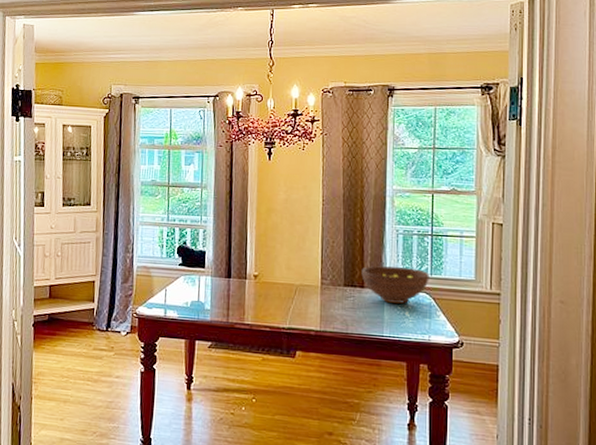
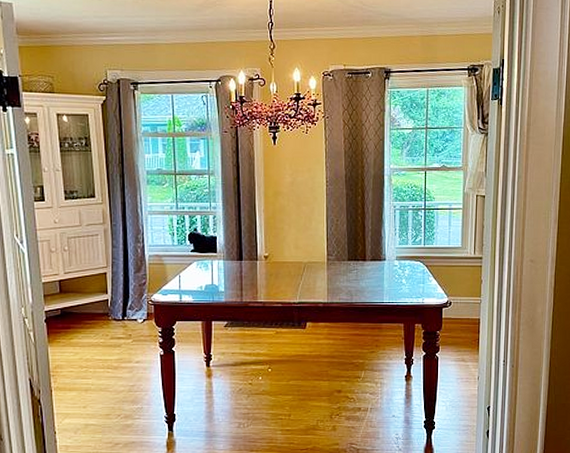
fruit bowl: present [361,266,429,304] -> none [363,239,423,272]

